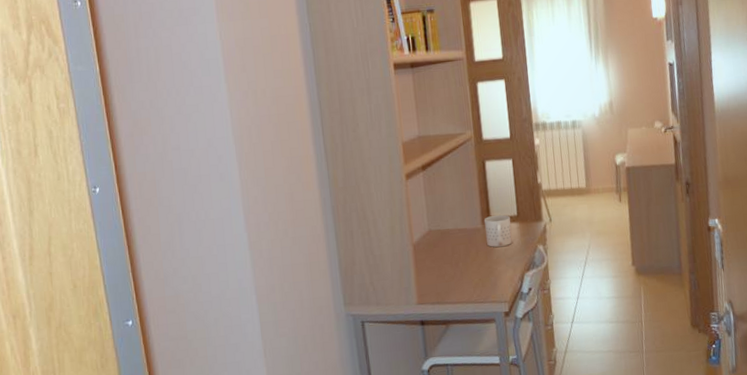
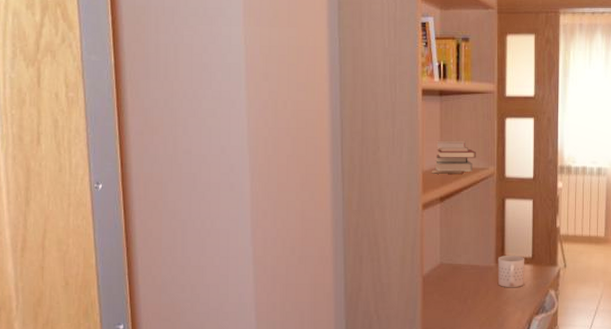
books: none [411,108,453,144] -> present [432,140,476,174]

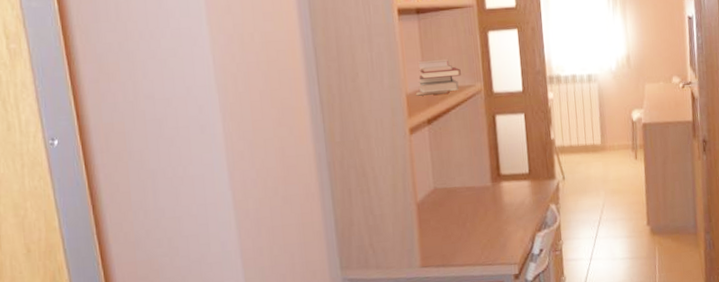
mug: present [497,256,525,288] -> none [493,172,523,207]

